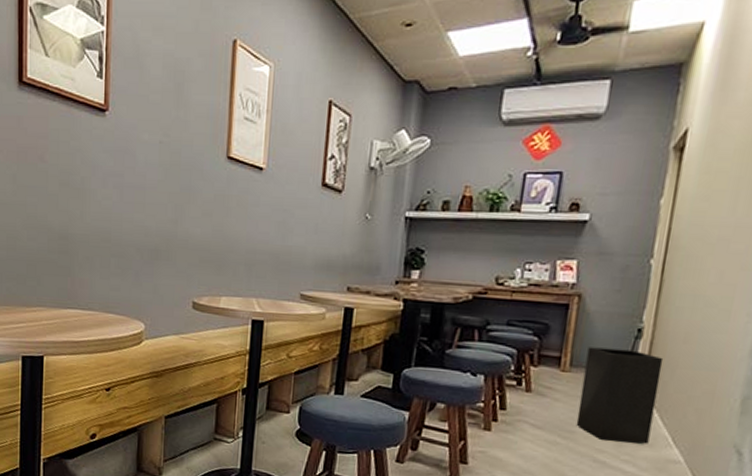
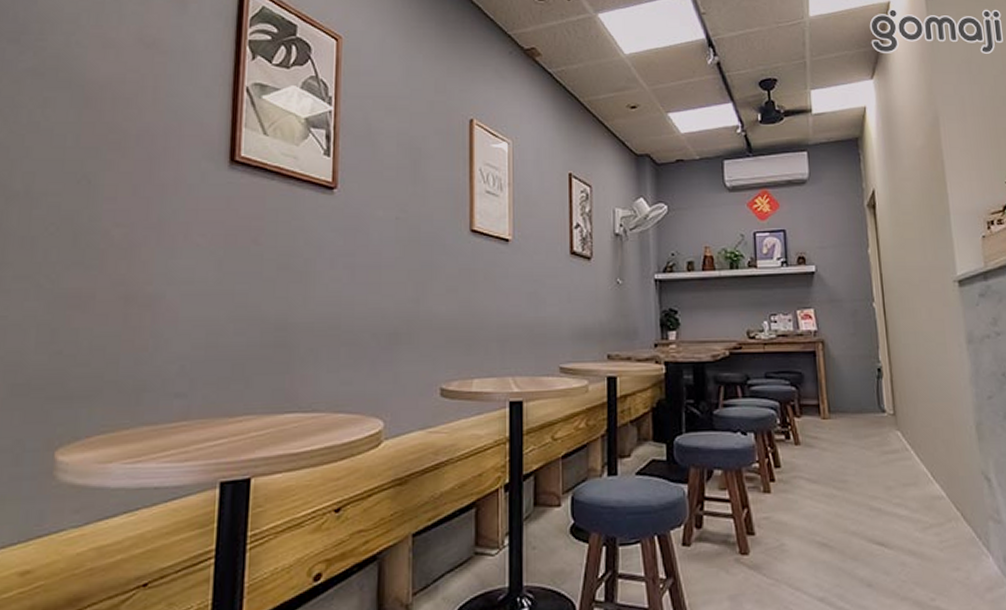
trash bin: present [576,347,664,444] -> none [840,389,913,485]

